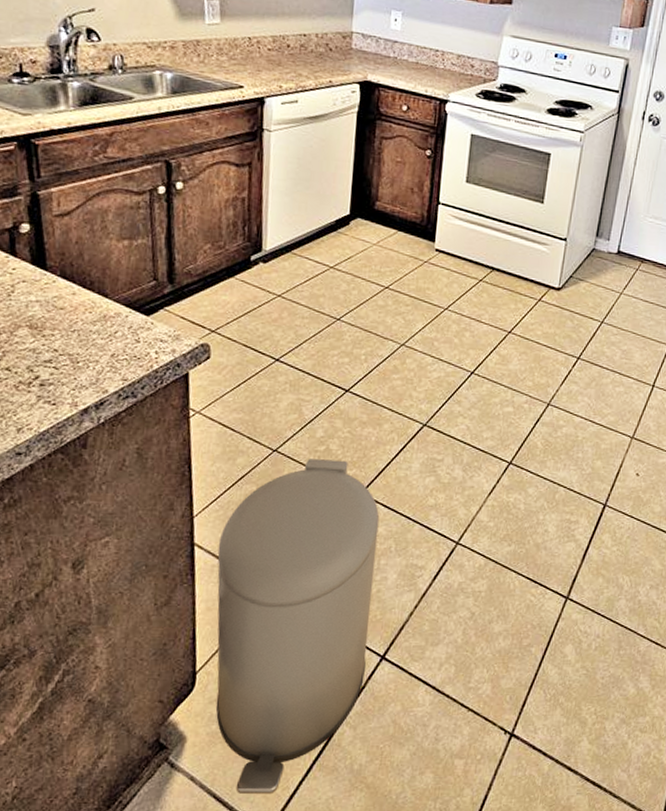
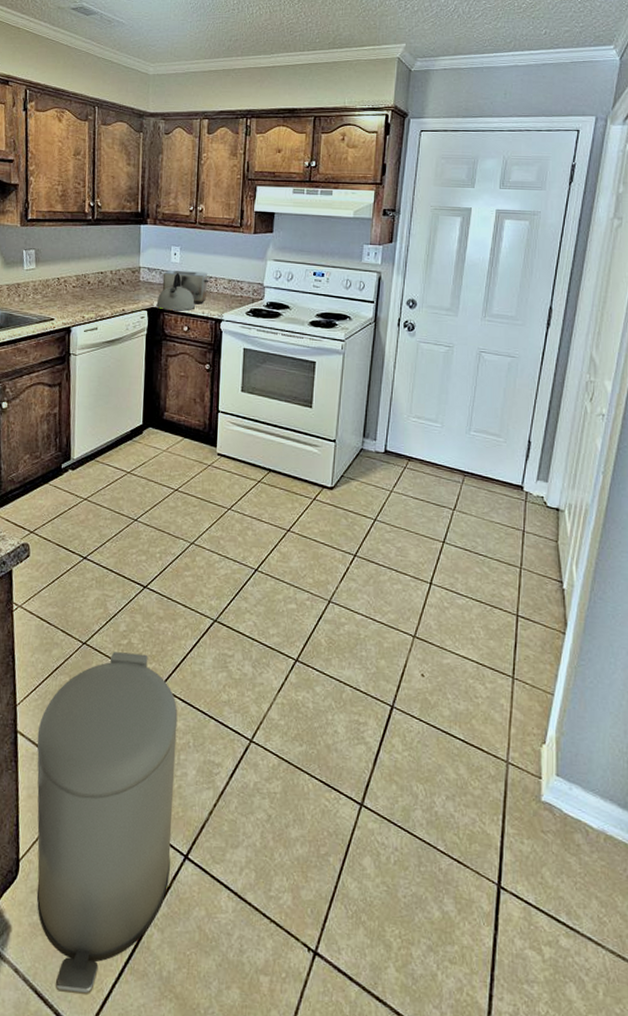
kettle: none [370,43,418,88] -> present [156,273,196,311]
toaster: none [378,37,435,81] -> present [162,269,209,305]

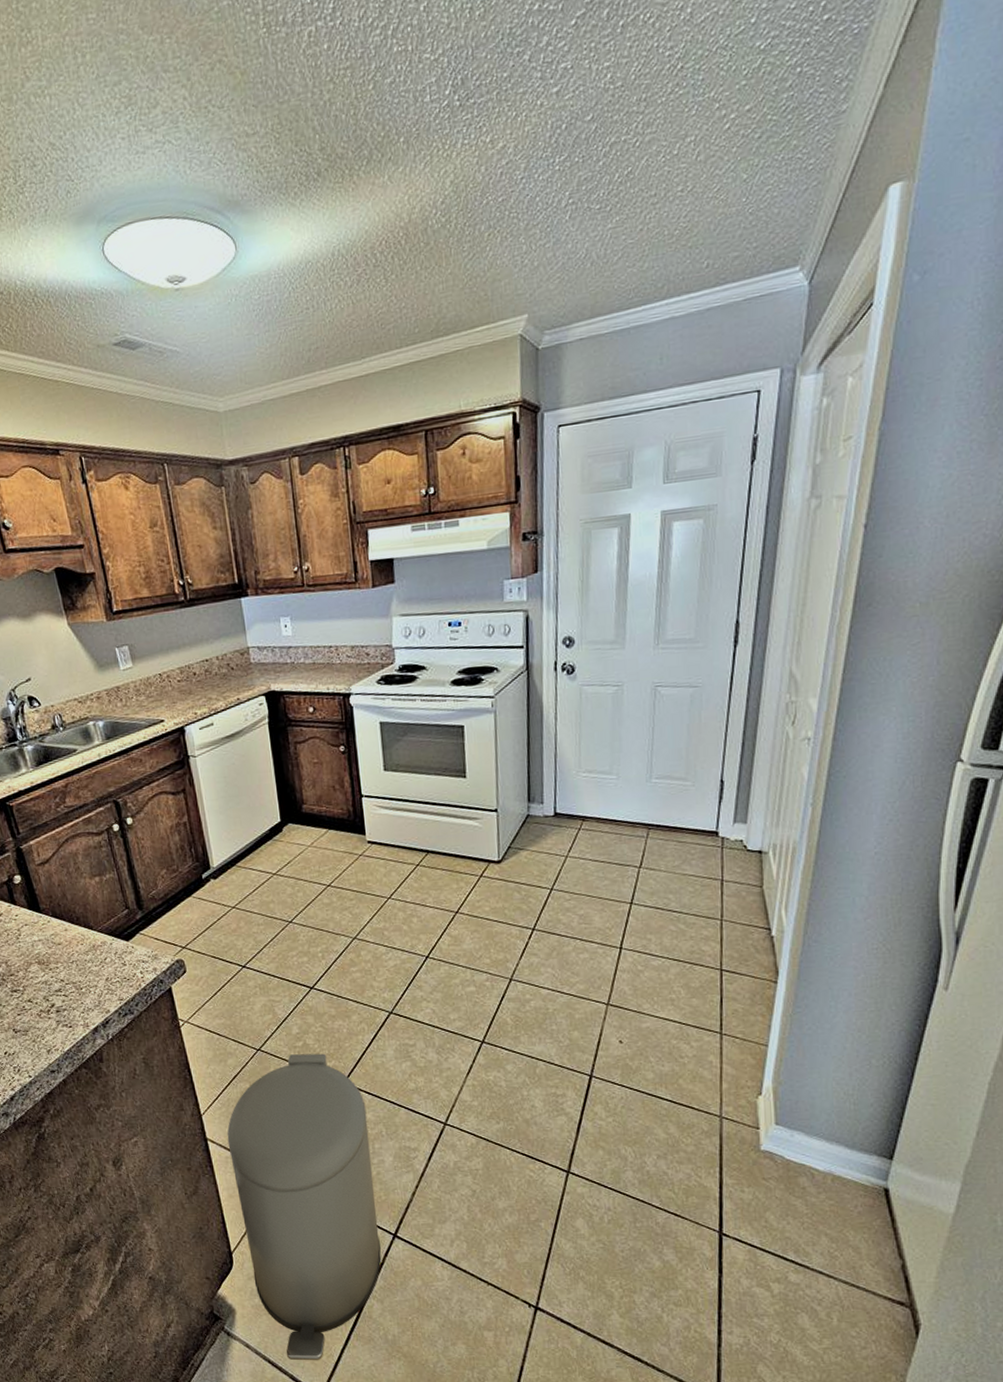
kettle: present [156,273,196,311] -> none [274,648,319,692]
toaster: present [162,269,209,305] -> none [275,641,330,681]

